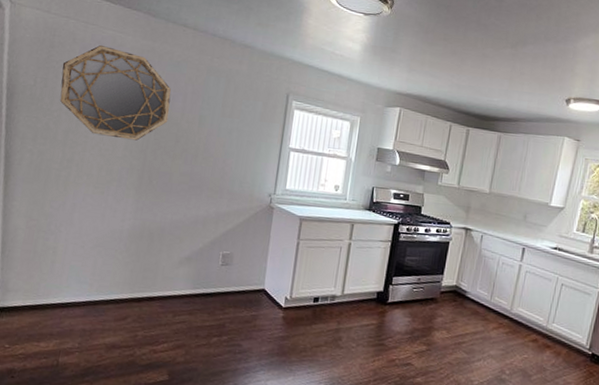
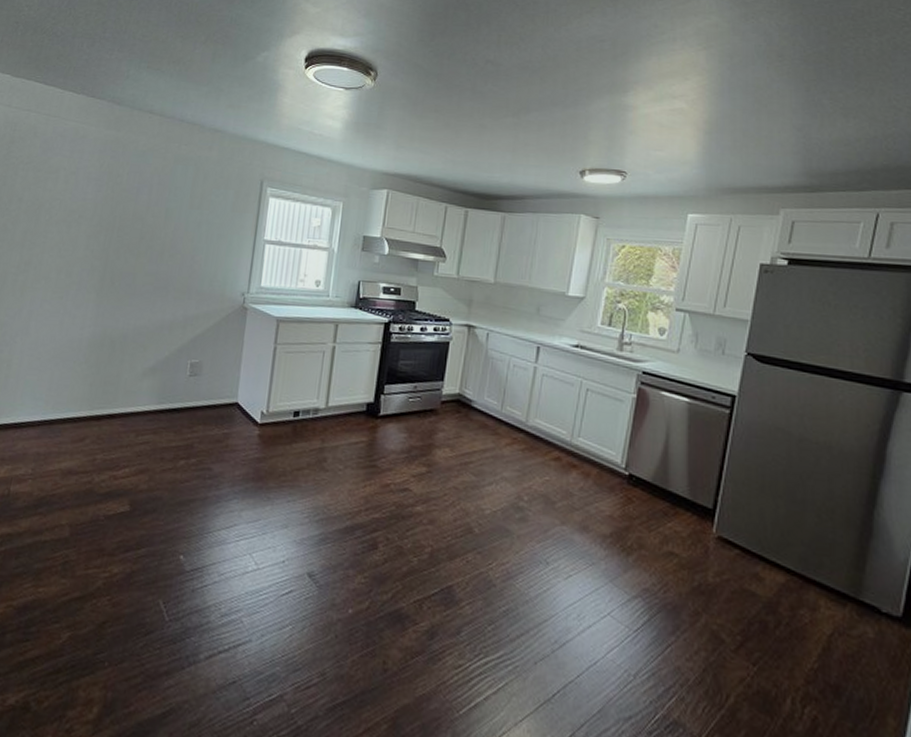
home mirror: present [59,45,172,141] -> none [18,138,136,239]

